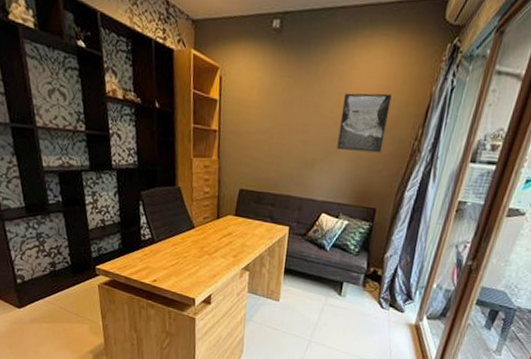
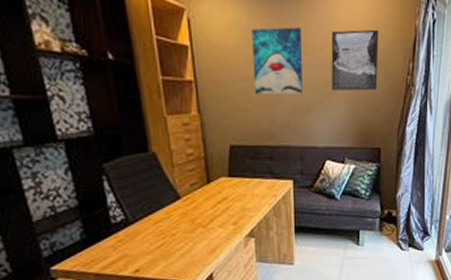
wall art: none [267,87,317,150] -> present [252,27,303,94]

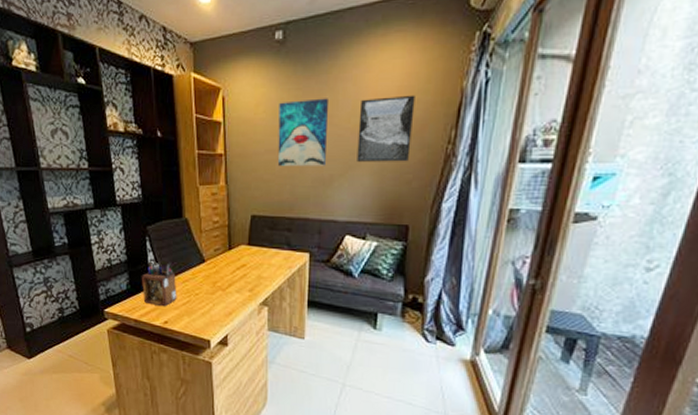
desk organizer: none [99,202,149,254] -> present [141,262,177,307]

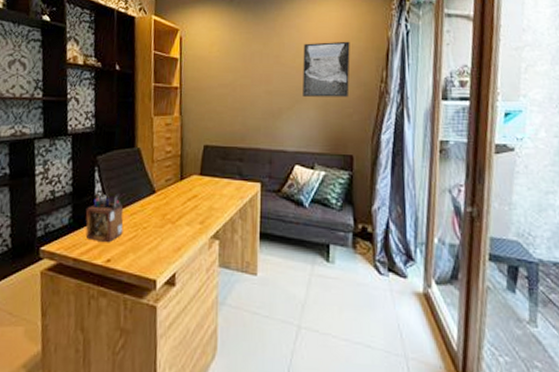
wall art: present [277,98,330,166] -> none [230,41,277,100]

